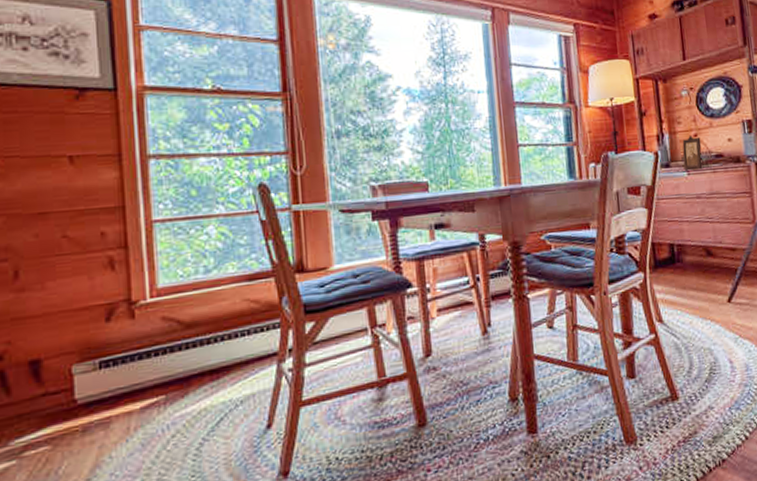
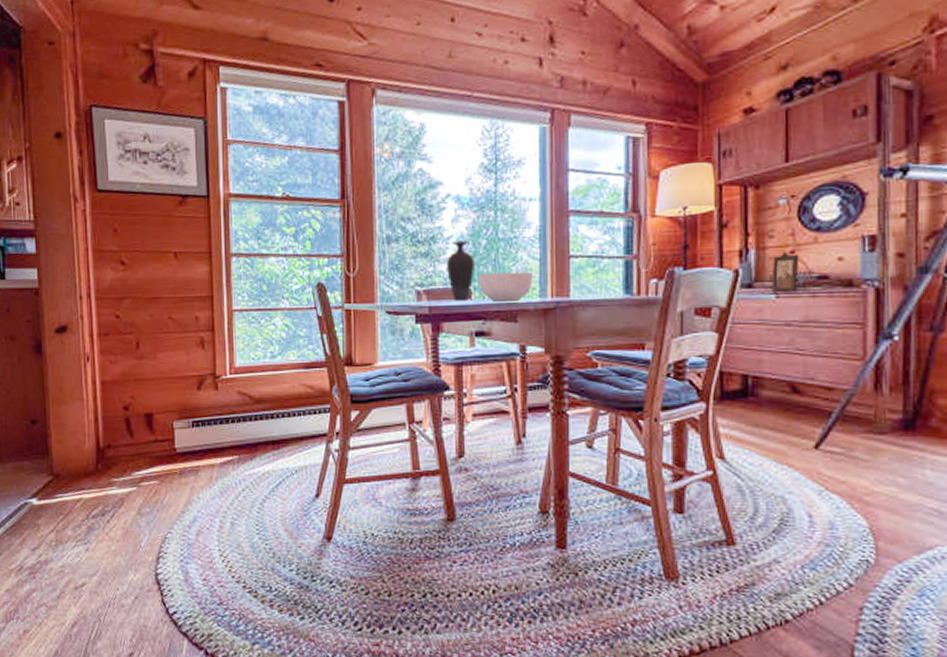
vase: none [401,133,430,195] -> present [447,240,475,301]
bowl: none [433,161,487,194] -> present [478,272,534,303]

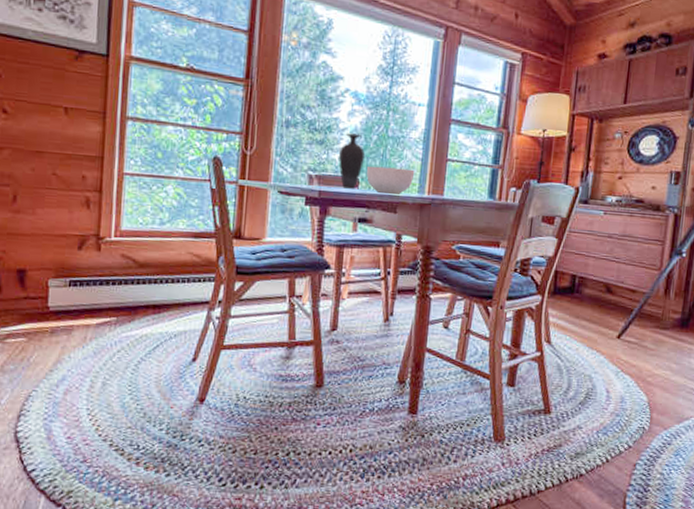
photo frame: present [771,251,807,293] -> none [601,176,627,211]

